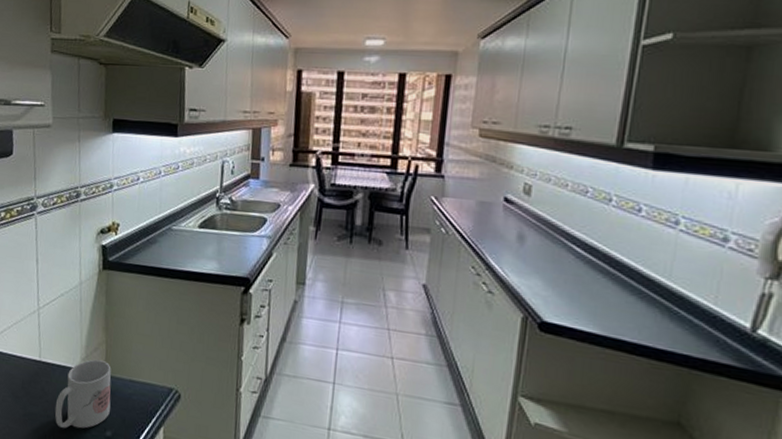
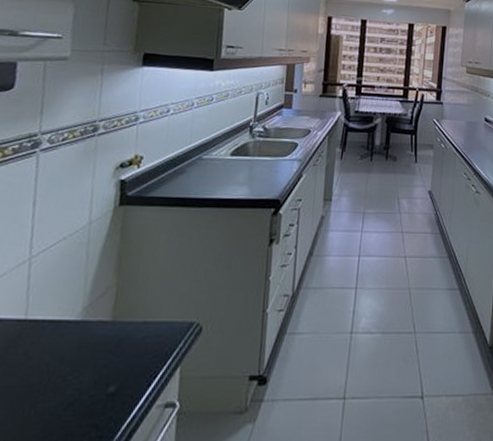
mug: present [54,359,111,429] -> none [39,306,121,395]

